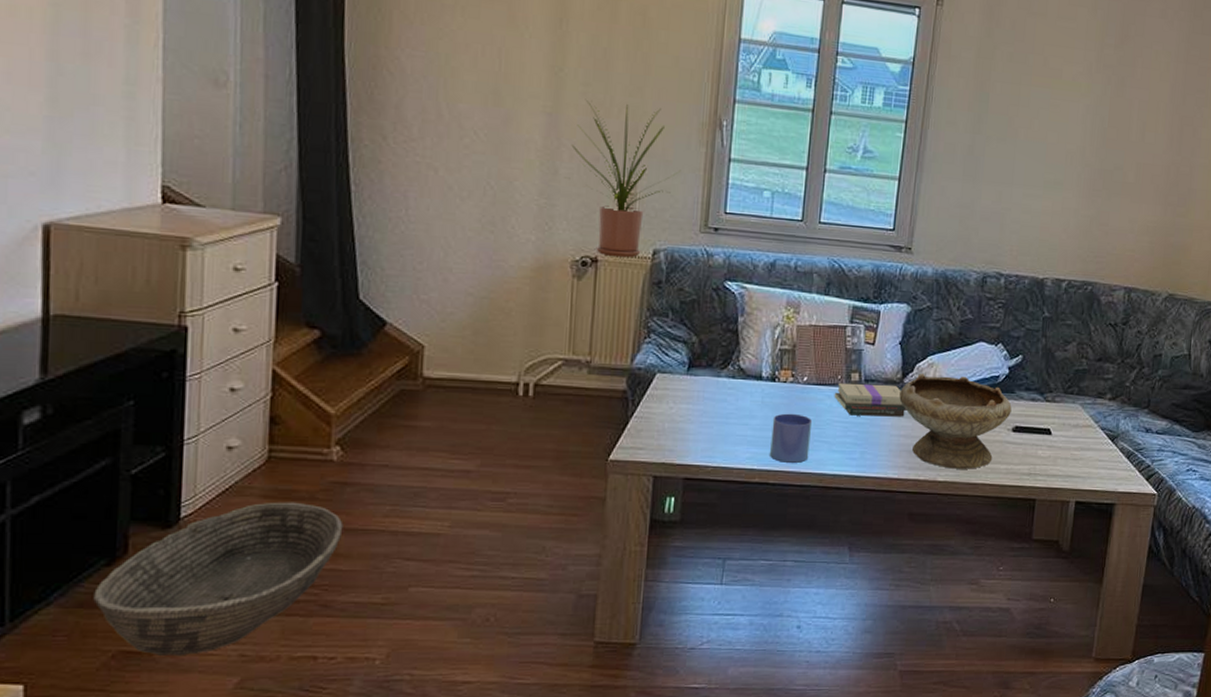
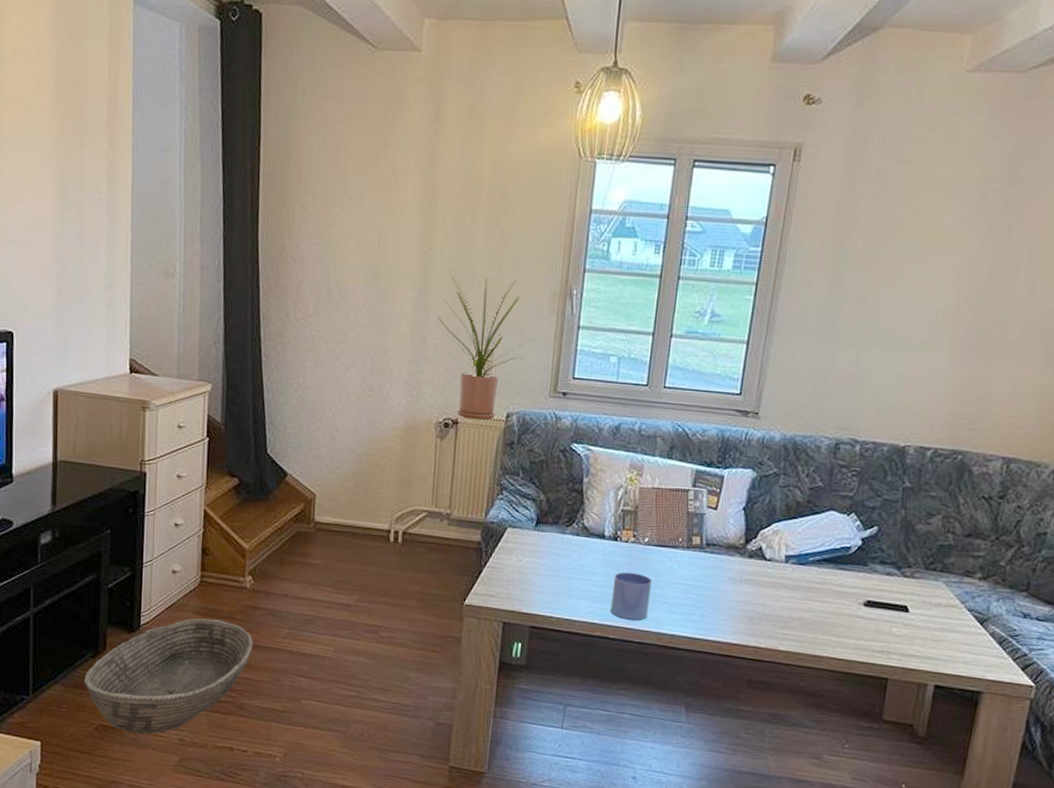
books: present [834,382,907,417] -> none [674,545,749,583]
bowl: present [899,374,1012,469] -> none [741,540,864,642]

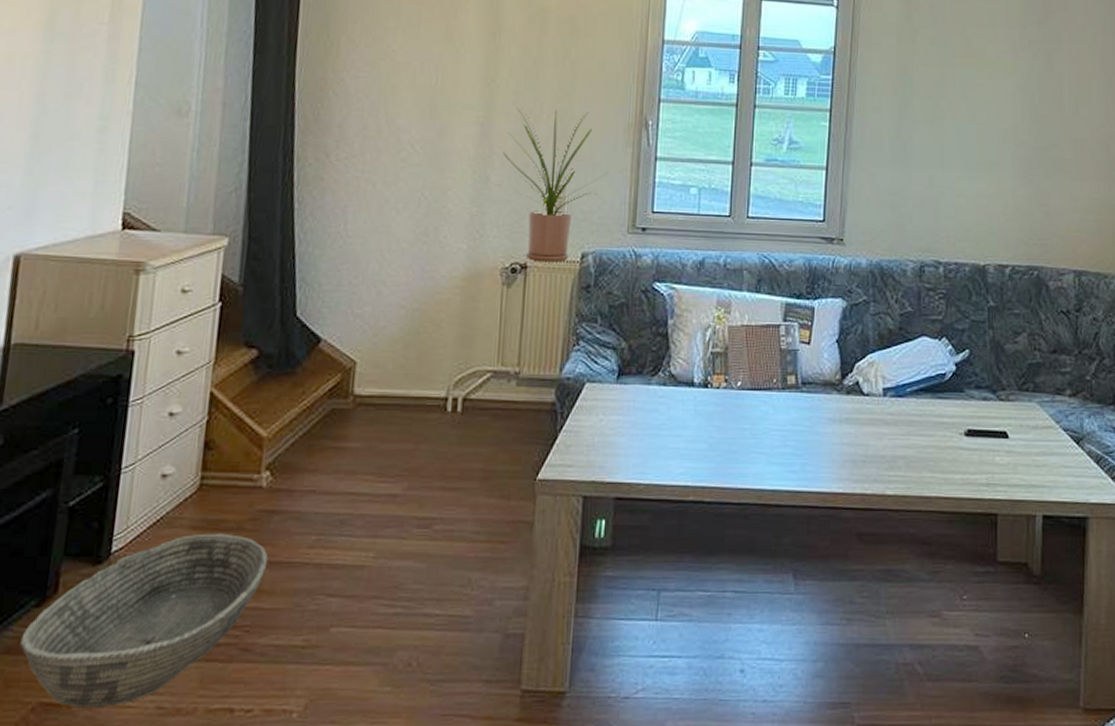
mug: present [610,572,653,621] -> none [705,422,749,477]

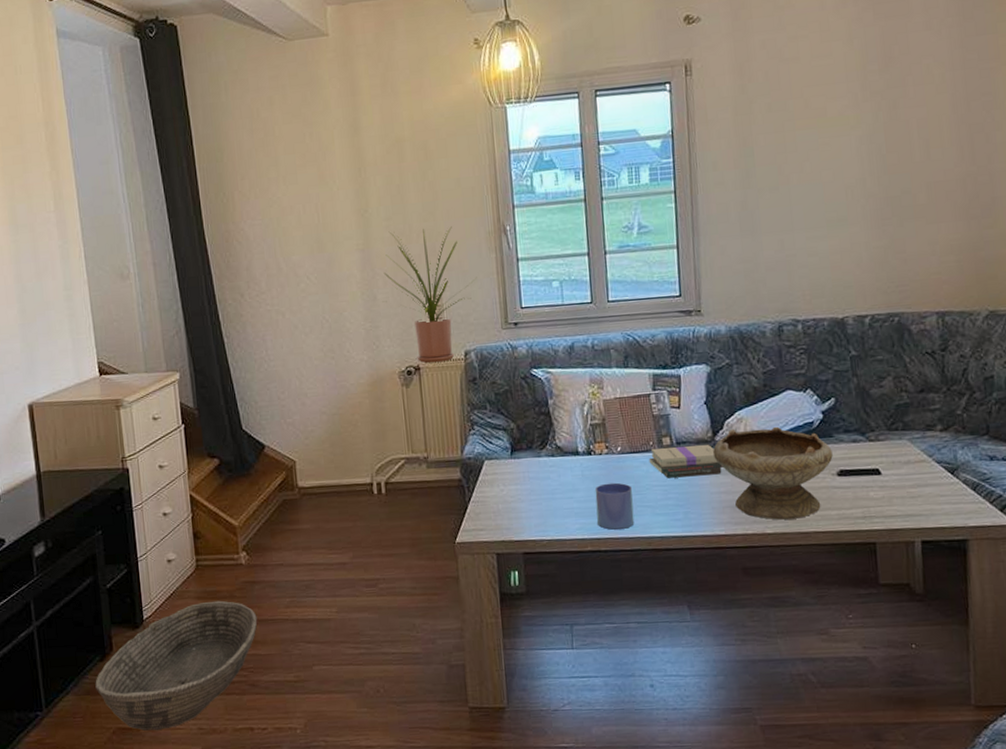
mug: none [705,422,749,477] -> present [594,482,635,530]
books: none [770,386,848,423] -> present [649,444,723,478]
bowl: none [840,374,962,480] -> present [713,426,833,520]

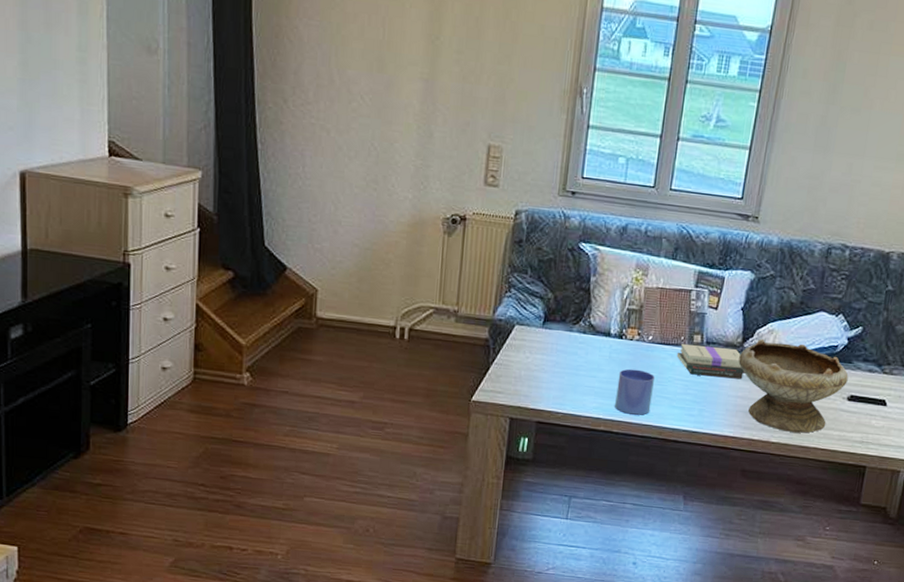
basket: present [95,600,258,731] -> none [65,416,253,536]
house plant: present [382,226,477,364] -> none [438,66,543,218]

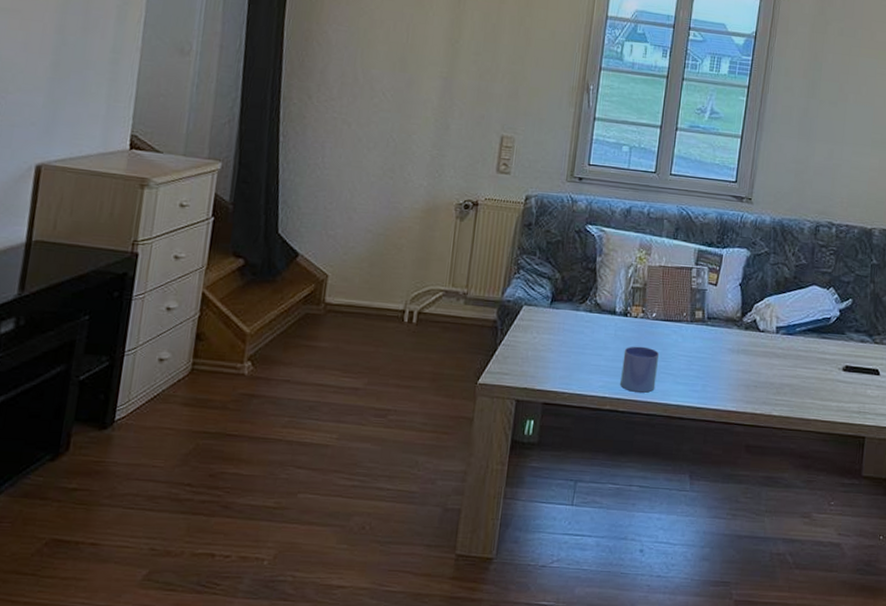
books: present [676,343,745,379] -> none [679,319,745,353]
bowl: present [738,339,849,433] -> none [738,313,842,405]

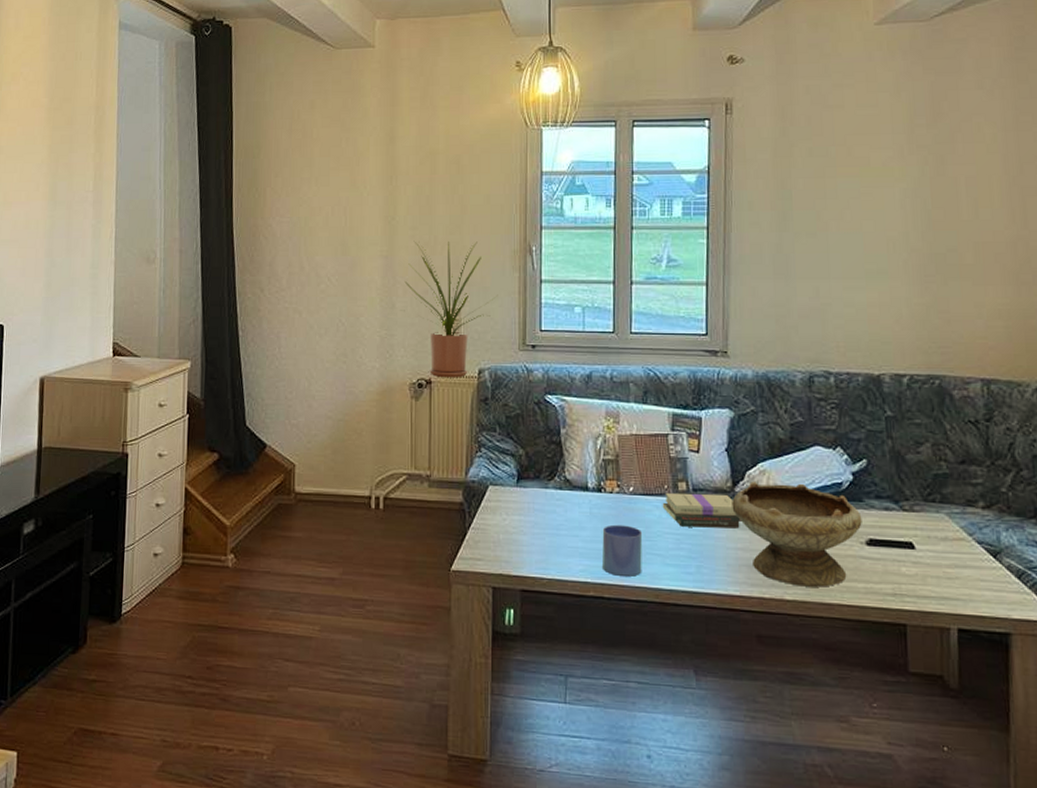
house plant: none [454,66,553,203] -> present [400,241,498,378]
books: none [679,319,745,353] -> present [662,492,741,529]
bowl: none [738,313,842,405] -> present [732,482,862,587]

